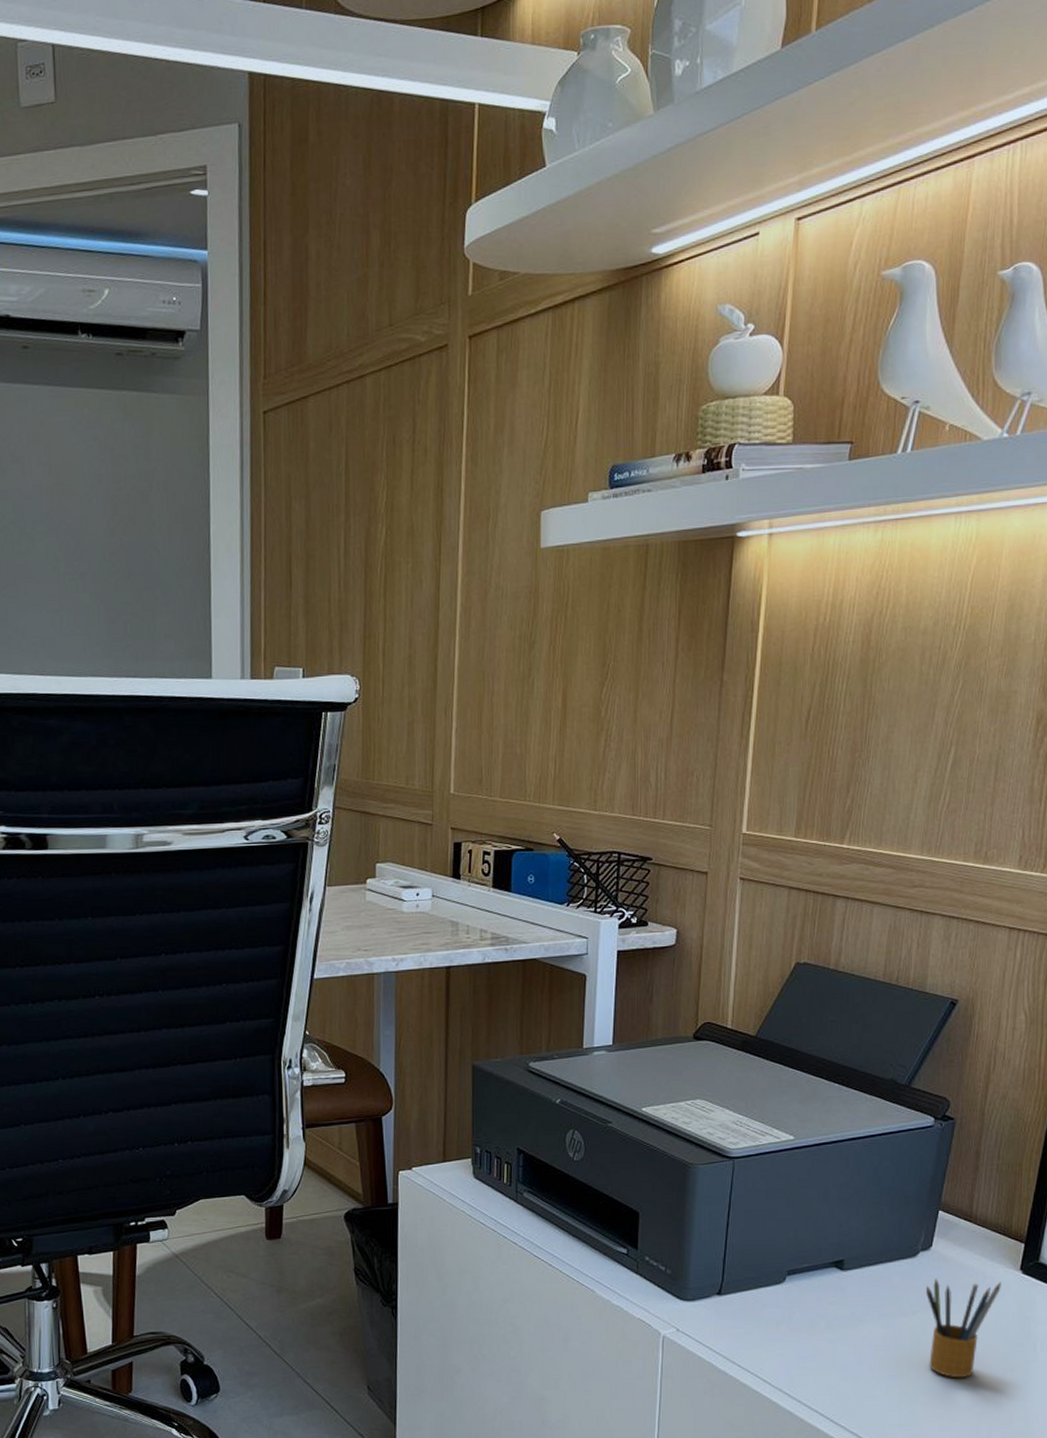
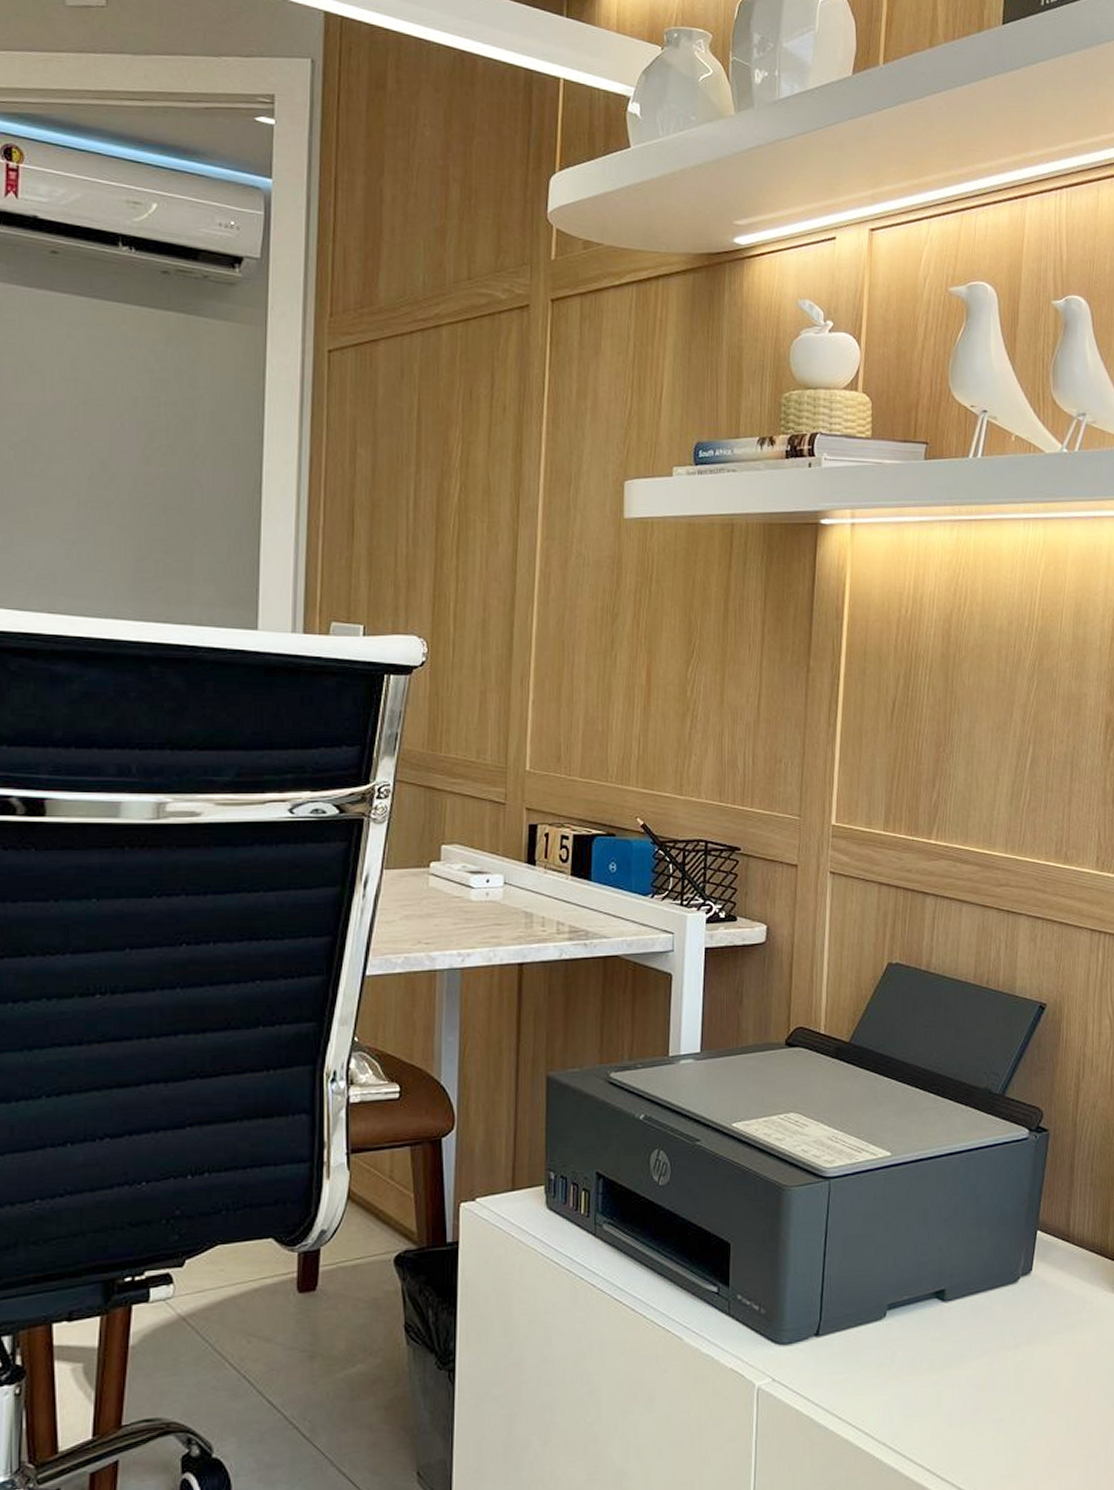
pencil box: present [926,1277,1001,1378] -> none [1028,1305,1101,1418]

